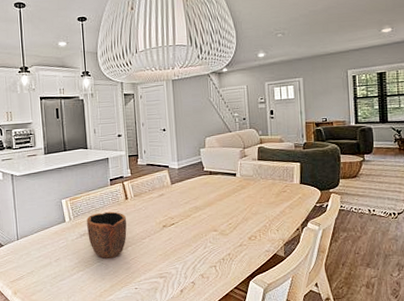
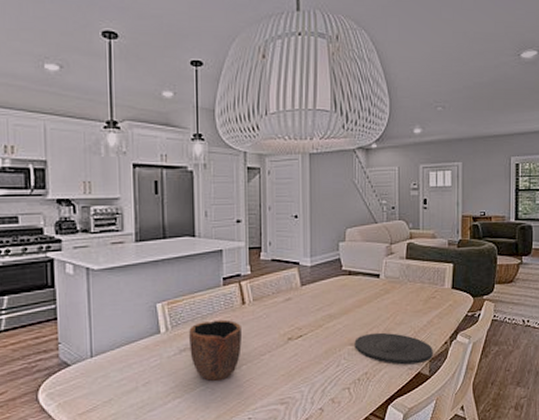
plate: none [218,221,287,248] -> present [354,332,433,365]

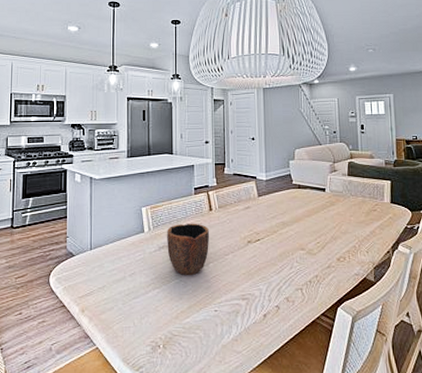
plate: present [354,332,433,365] -> none [305,240,377,271]

